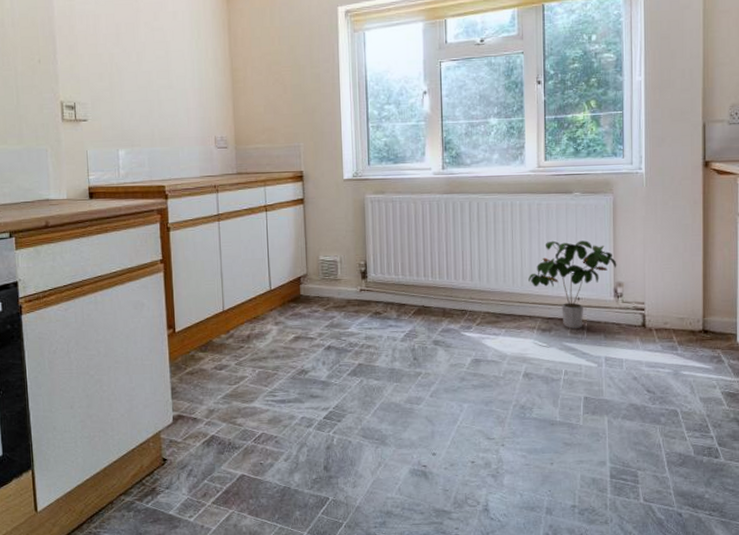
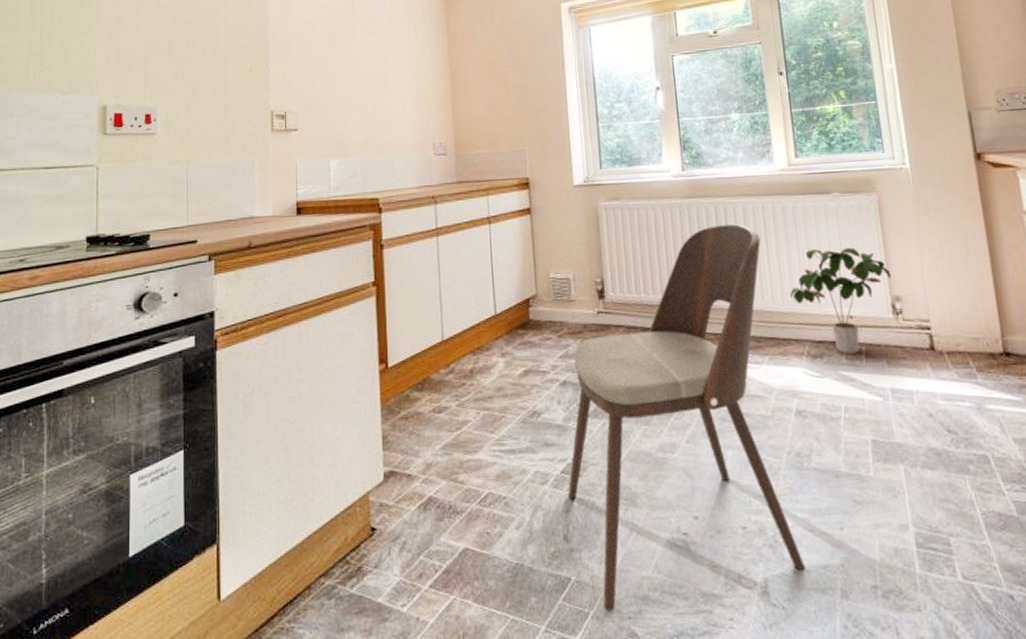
dining chair: none [328,218,519,522] -> present [567,224,805,612]

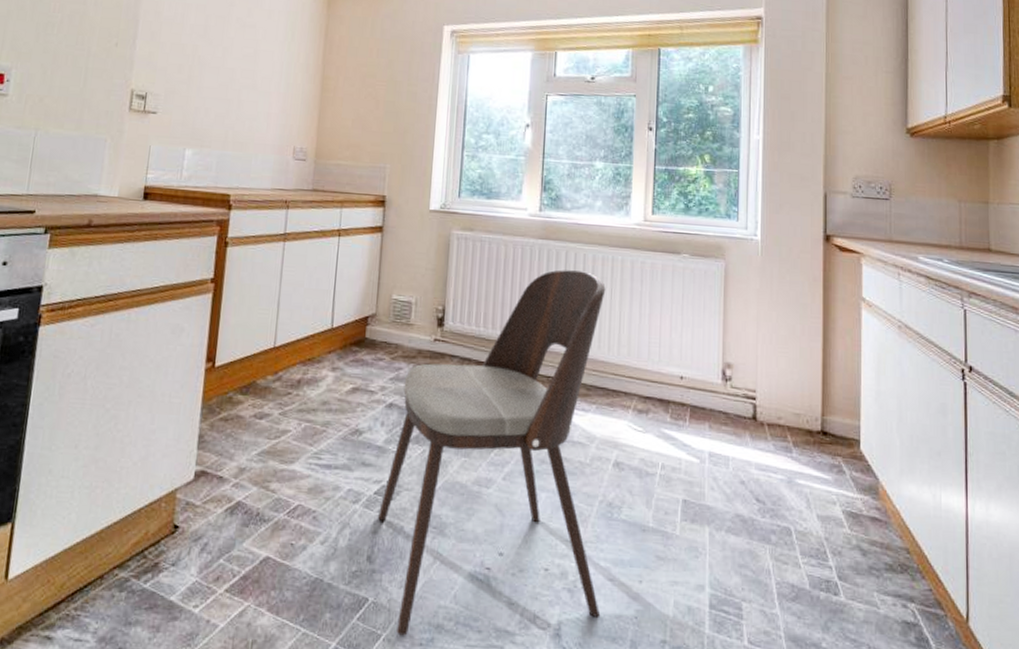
potted plant: present [789,247,892,354] -> none [625,306,727,413]

